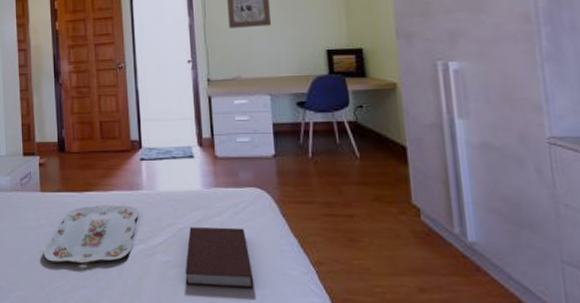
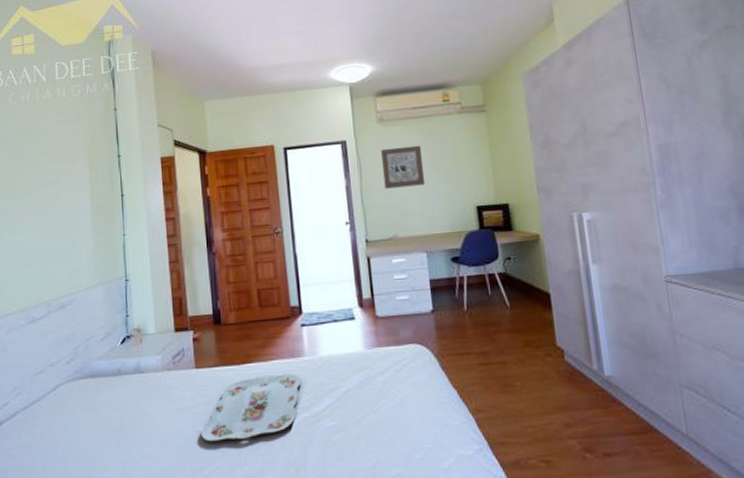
notebook: present [185,227,254,289] -> none [350,385,418,447]

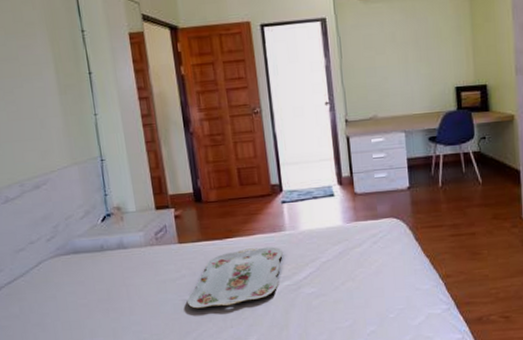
wall art: present [381,145,426,189] -> none [362,24,406,69]

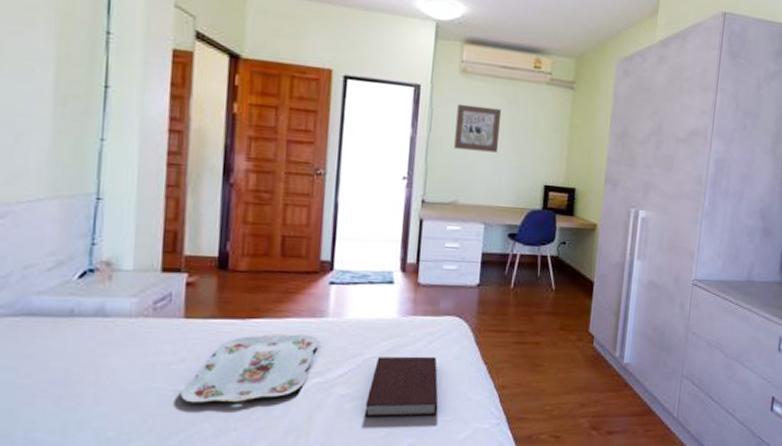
notebook: none [329,255,392,310] -> present [364,356,439,416]
wall art: none [362,24,406,69] -> present [454,103,502,153]

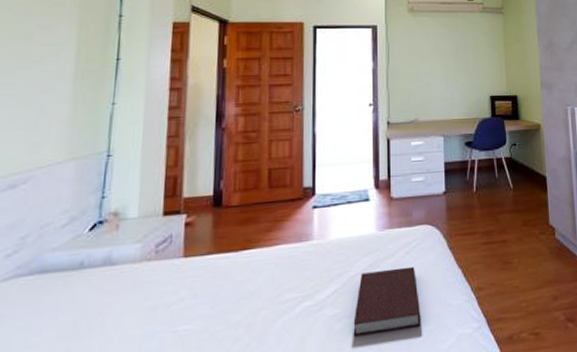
serving tray: present [179,333,319,403] -> none [179,259,307,343]
wall art: present [454,103,502,153] -> none [409,37,447,74]

